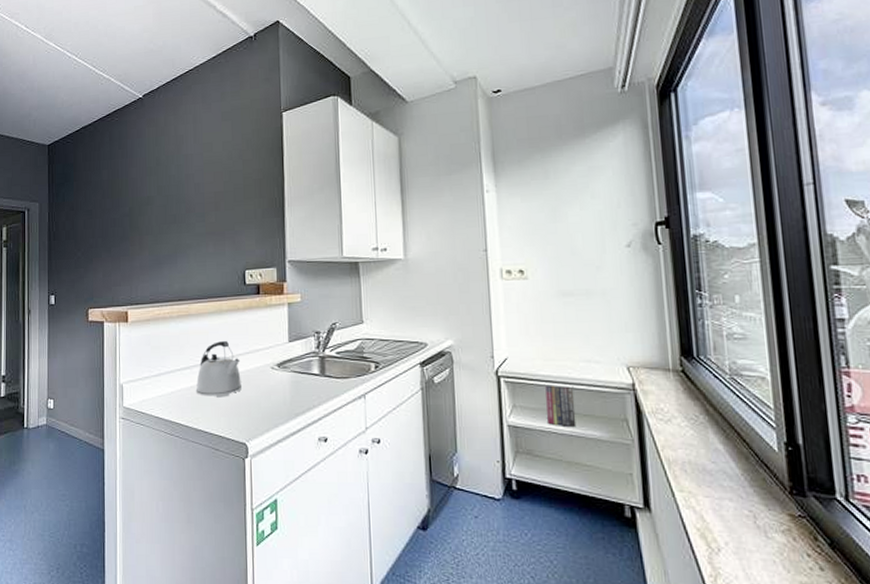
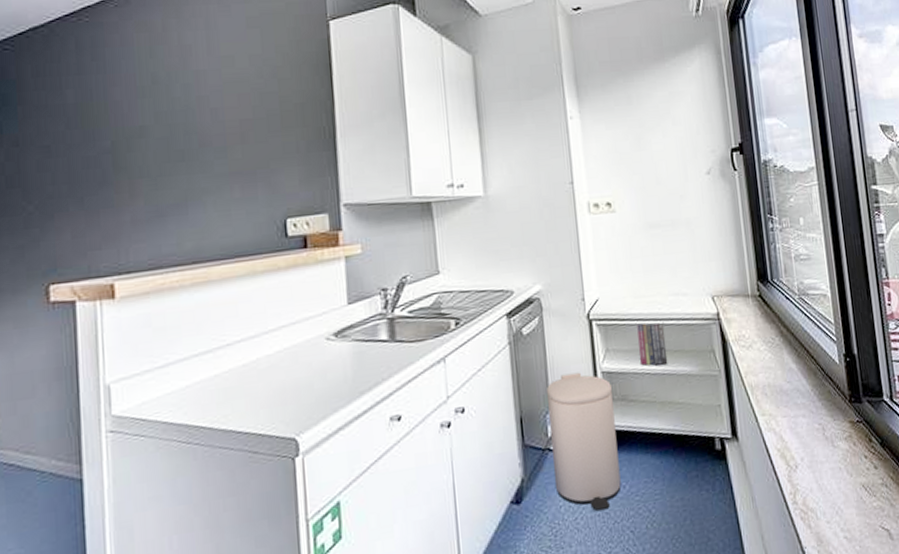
kettle: present [195,341,241,398] -> none [222,311,287,386]
pedal bin: none [454,422,523,552] -> present [547,372,621,512]

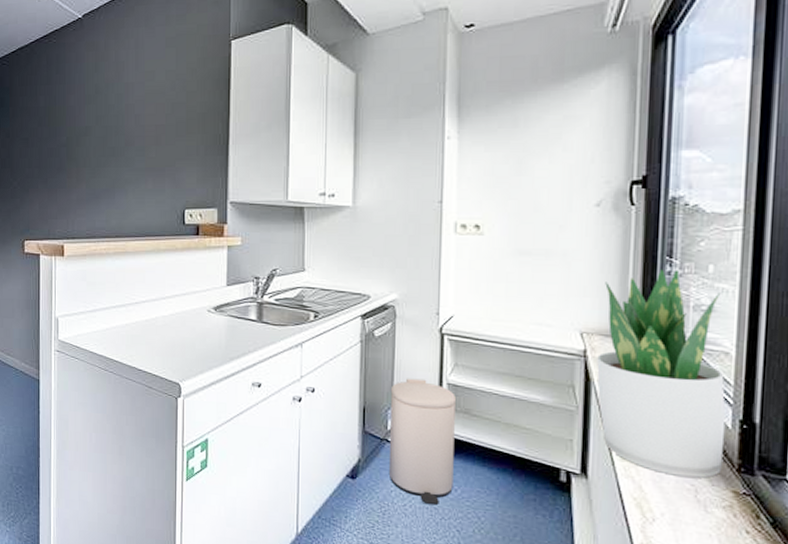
books: present [635,322,668,366] -> none [488,344,521,390]
planter: none [725,225,838,420] -> present [596,269,726,479]

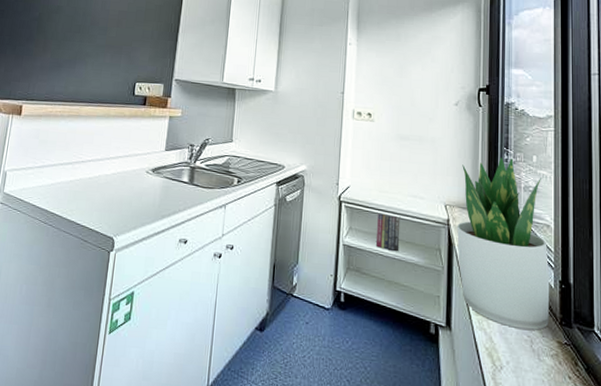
pedal bin: present [388,378,456,506] -> none [292,239,349,357]
books: none [488,344,521,390] -> present [375,211,401,252]

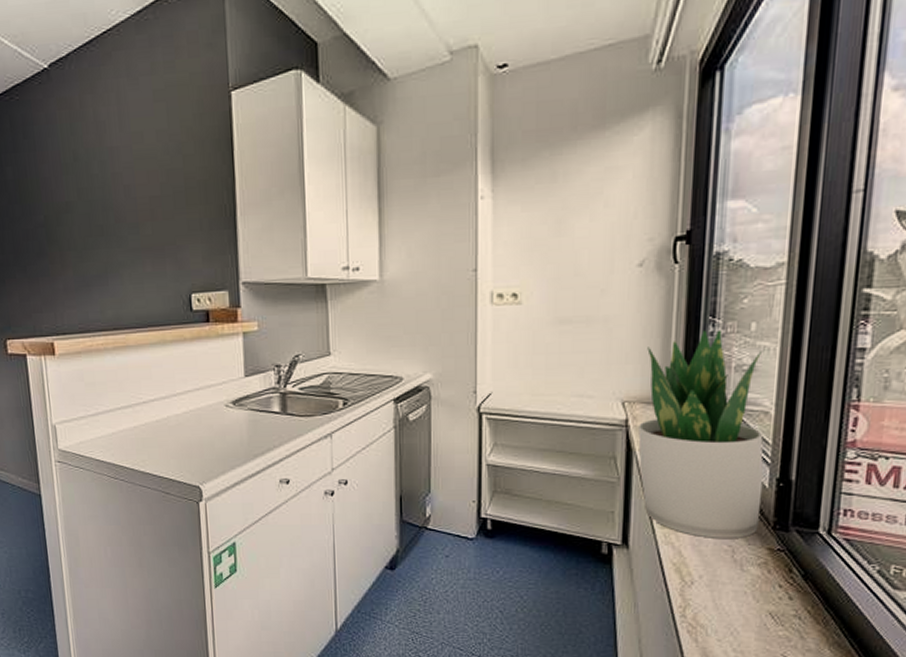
books: present [375,211,401,252] -> none [529,420,562,466]

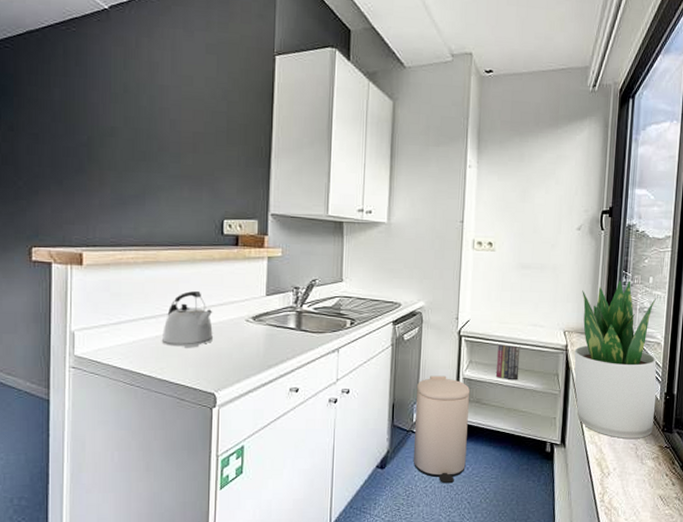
kettle: none [140,376,192,438] -> present [161,291,213,348]
pedal bin: none [428,462,495,589] -> present [413,375,470,484]
books: none [529,420,562,466] -> present [495,343,521,380]

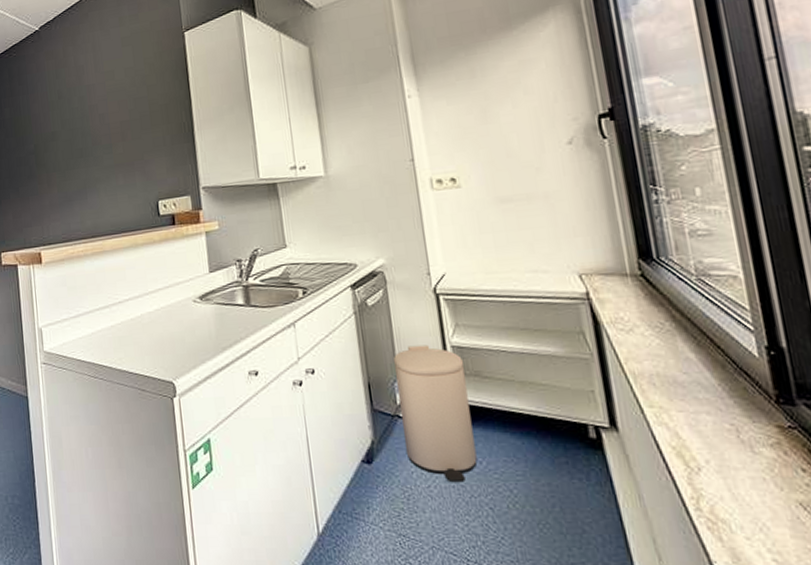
kettle: present [161,291,213,348] -> none [116,276,164,336]
books: present [495,343,521,380] -> none [487,298,527,344]
planter: present [574,280,657,440] -> none [593,197,759,418]

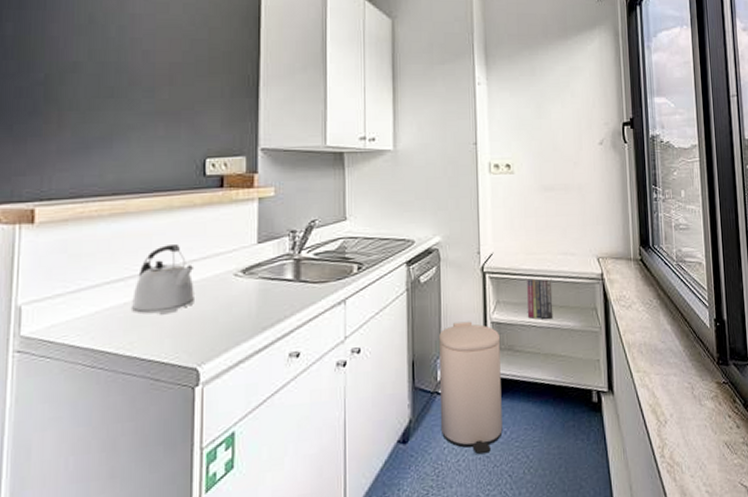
kettle: none [116,276,164,336] -> present [130,245,195,315]
books: none [487,298,527,344] -> present [526,277,553,320]

